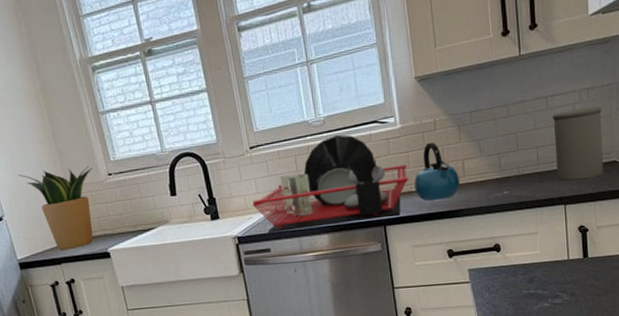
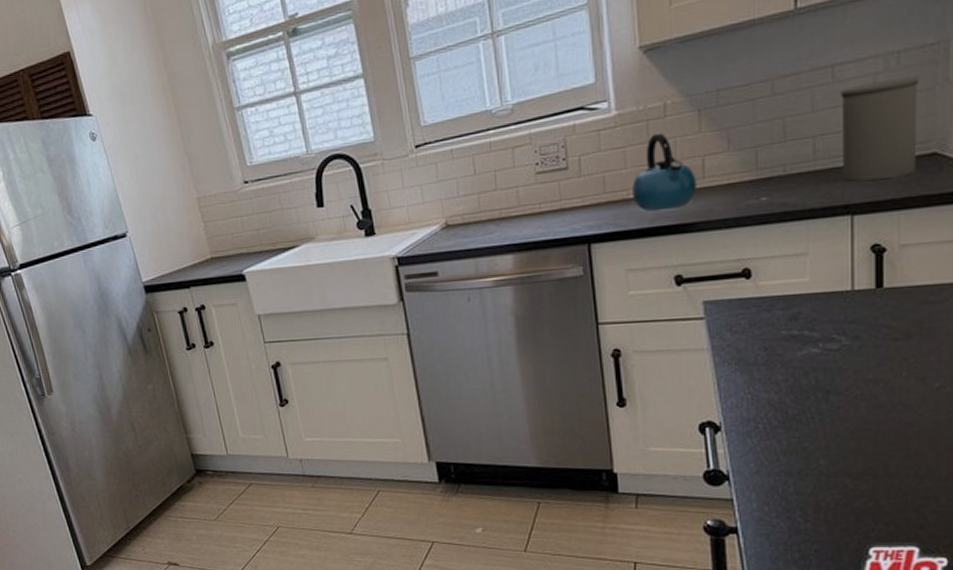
potted plant: present [18,166,94,251] -> none [143,173,227,272]
dish rack: present [252,135,409,234] -> none [416,126,625,254]

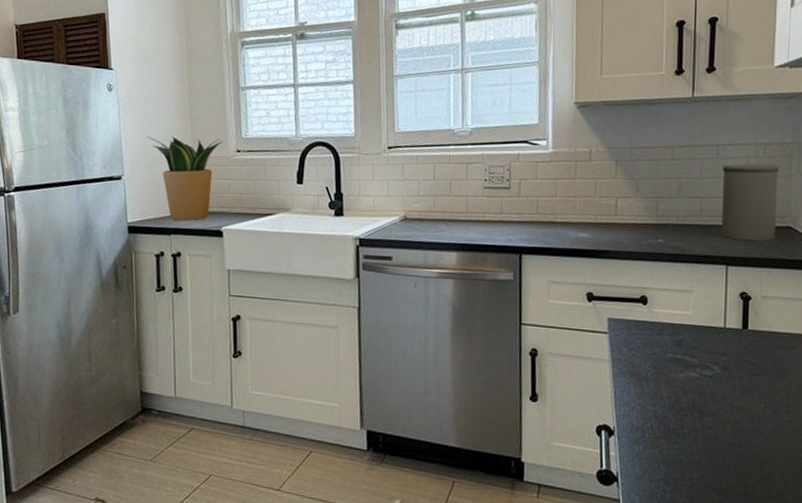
potted plant: none [143,173,227,272] -> present [146,136,223,222]
kettle: present [632,133,698,212] -> none [559,172,611,237]

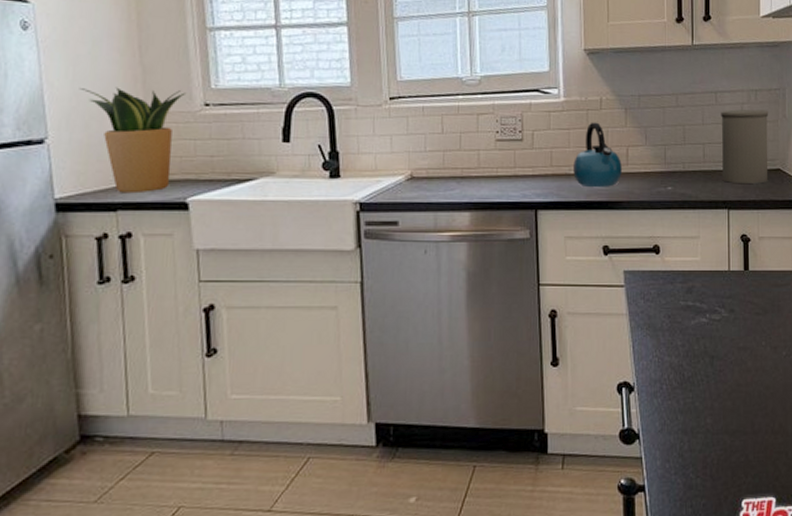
kettle: none [559,172,611,237] -> present [573,122,623,188]

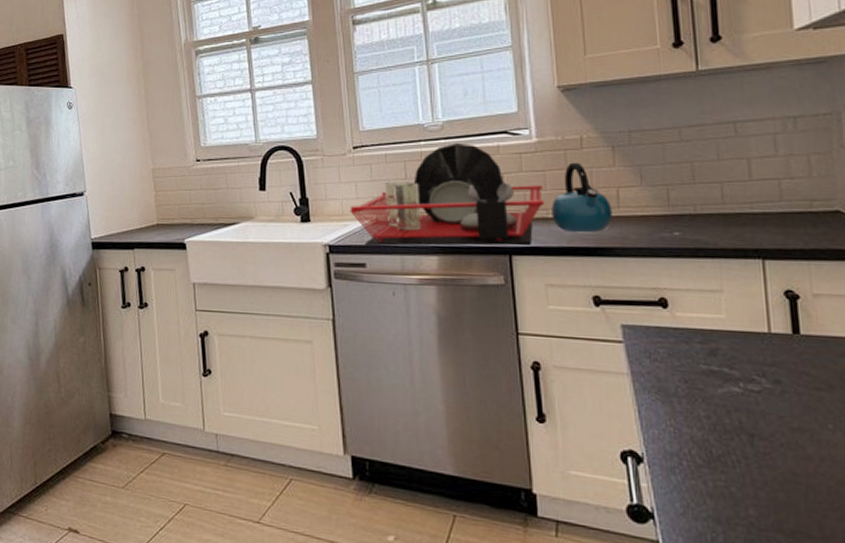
potted plant: present [79,87,185,194] -> none [106,149,181,235]
dish rack: none [383,99,568,204] -> present [350,143,545,247]
canister: present [721,109,769,184] -> none [743,139,821,229]

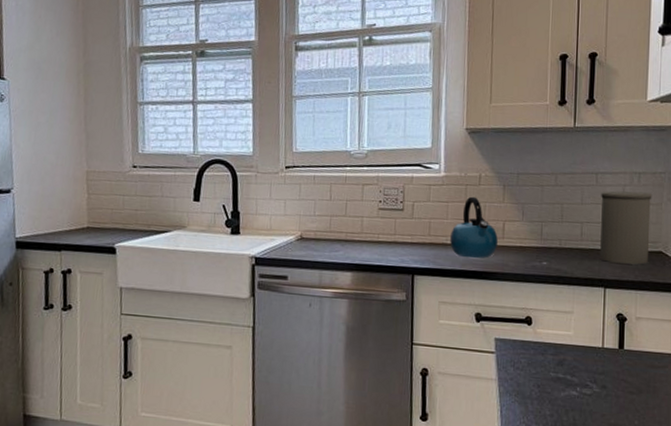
dish rack: present [350,143,545,247] -> none [277,171,446,267]
canister: none [743,139,821,229] -> present [600,191,652,265]

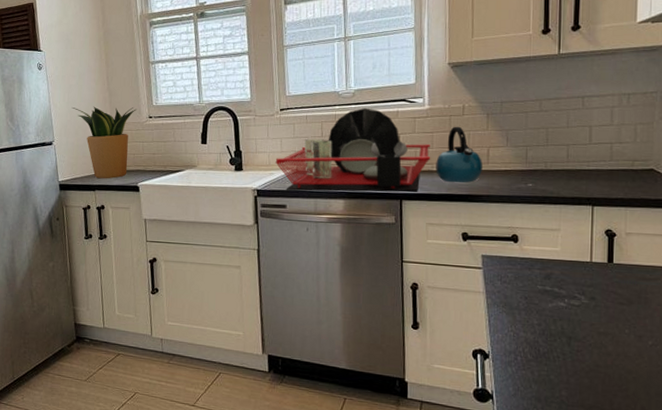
potted plant: none [38,149,118,238] -> present [71,106,136,179]
dish rack: none [277,171,446,267] -> present [275,108,431,193]
canister: present [600,191,652,265] -> none [587,112,643,183]

